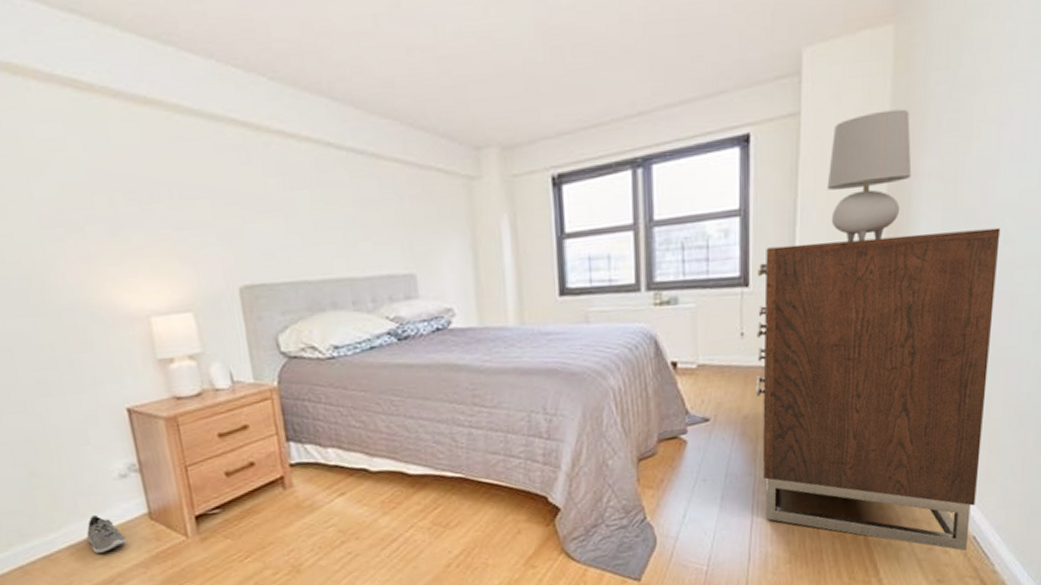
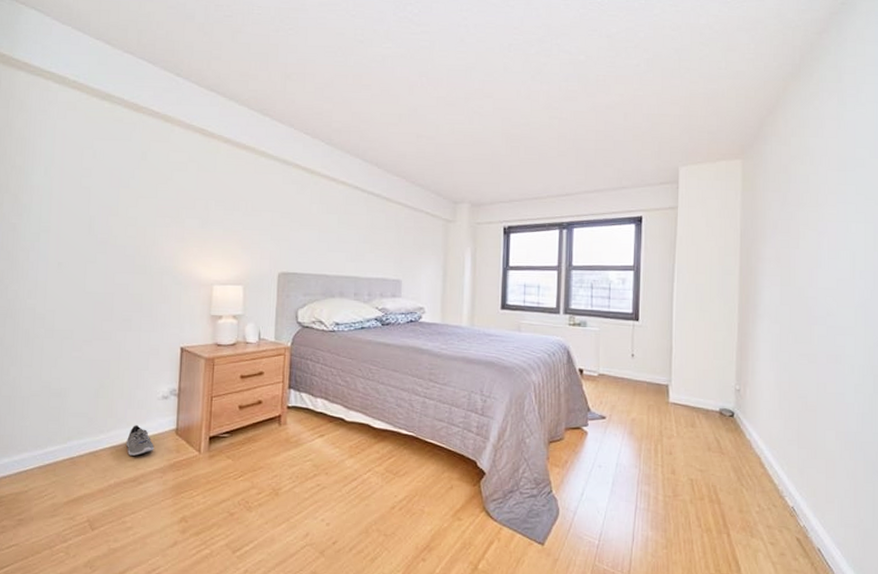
dresser: present [755,227,1001,551] -> none [641,295,824,561]
table lamp: present [827,108,912,243] -> none [696,213,757,300]

